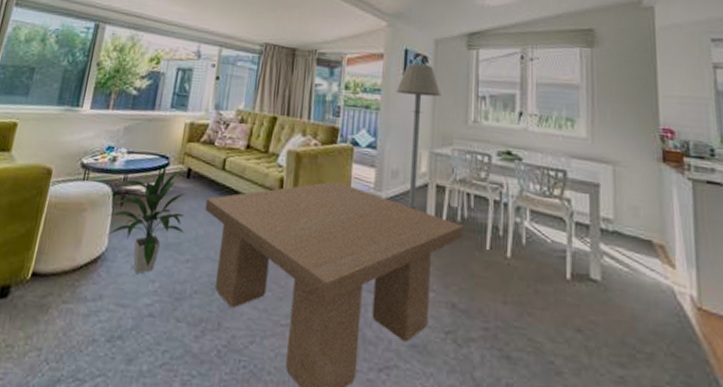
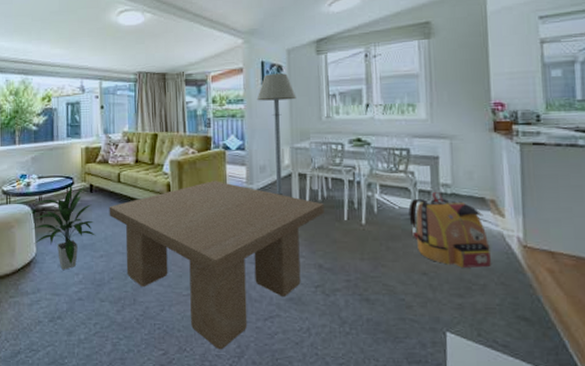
backpack: none [563,226,659,331] -> present [408,191,491,268]

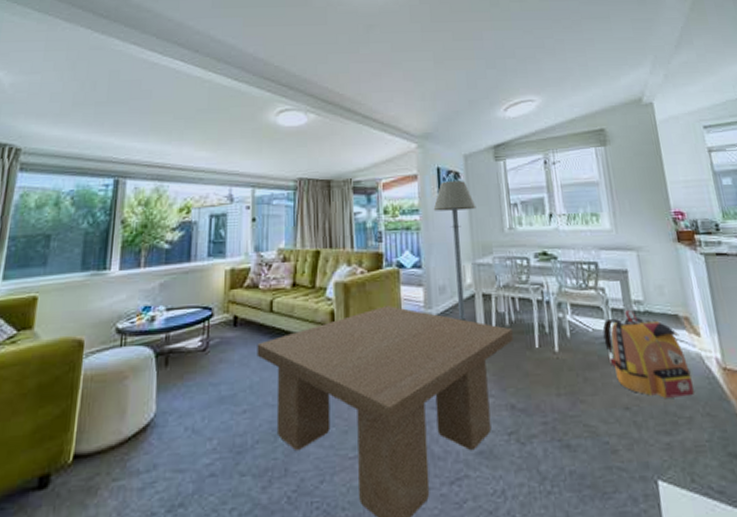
indoor plant: present [31,186,95,270] -> none [152,318,237,434]

